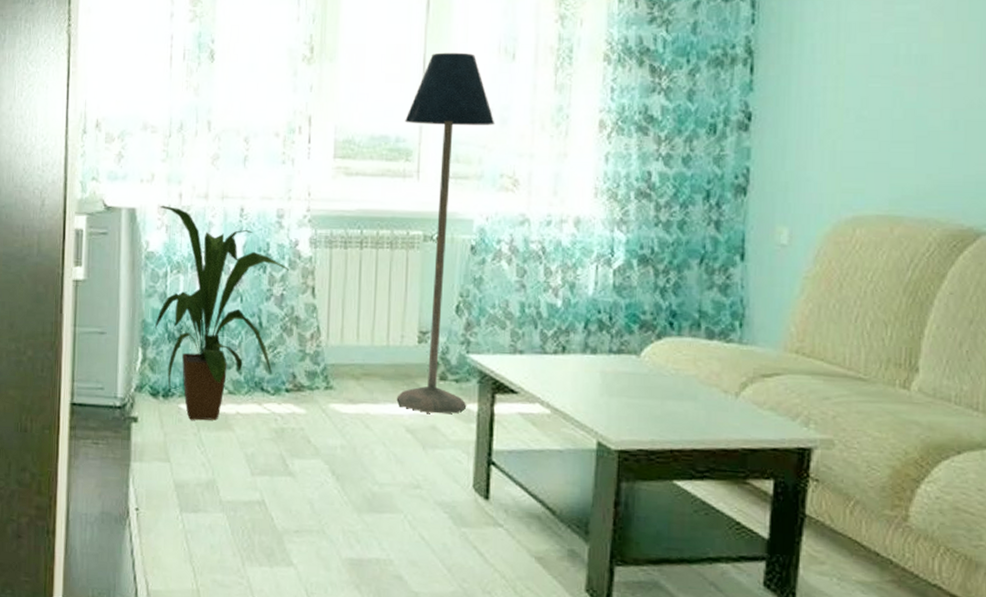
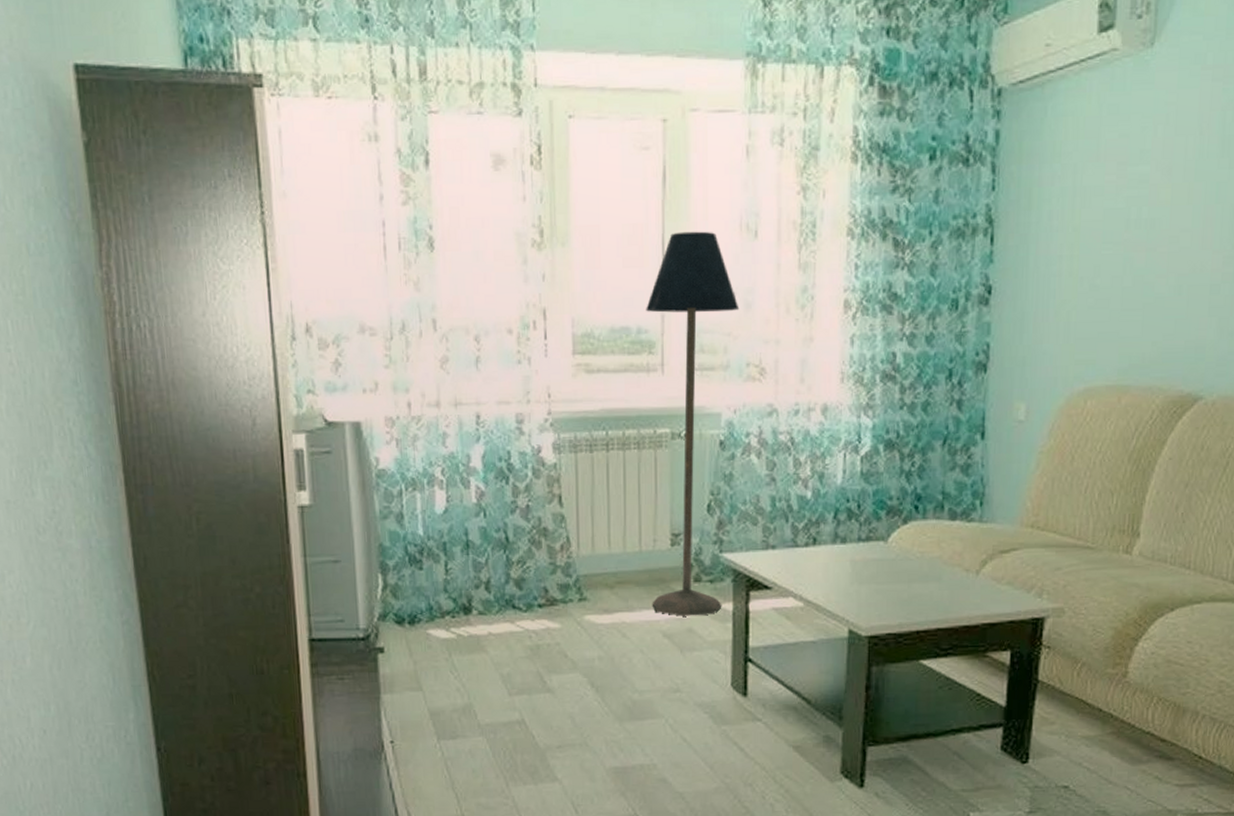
house plant: present [155,206,290,421] -> none [387,418,534,645]

